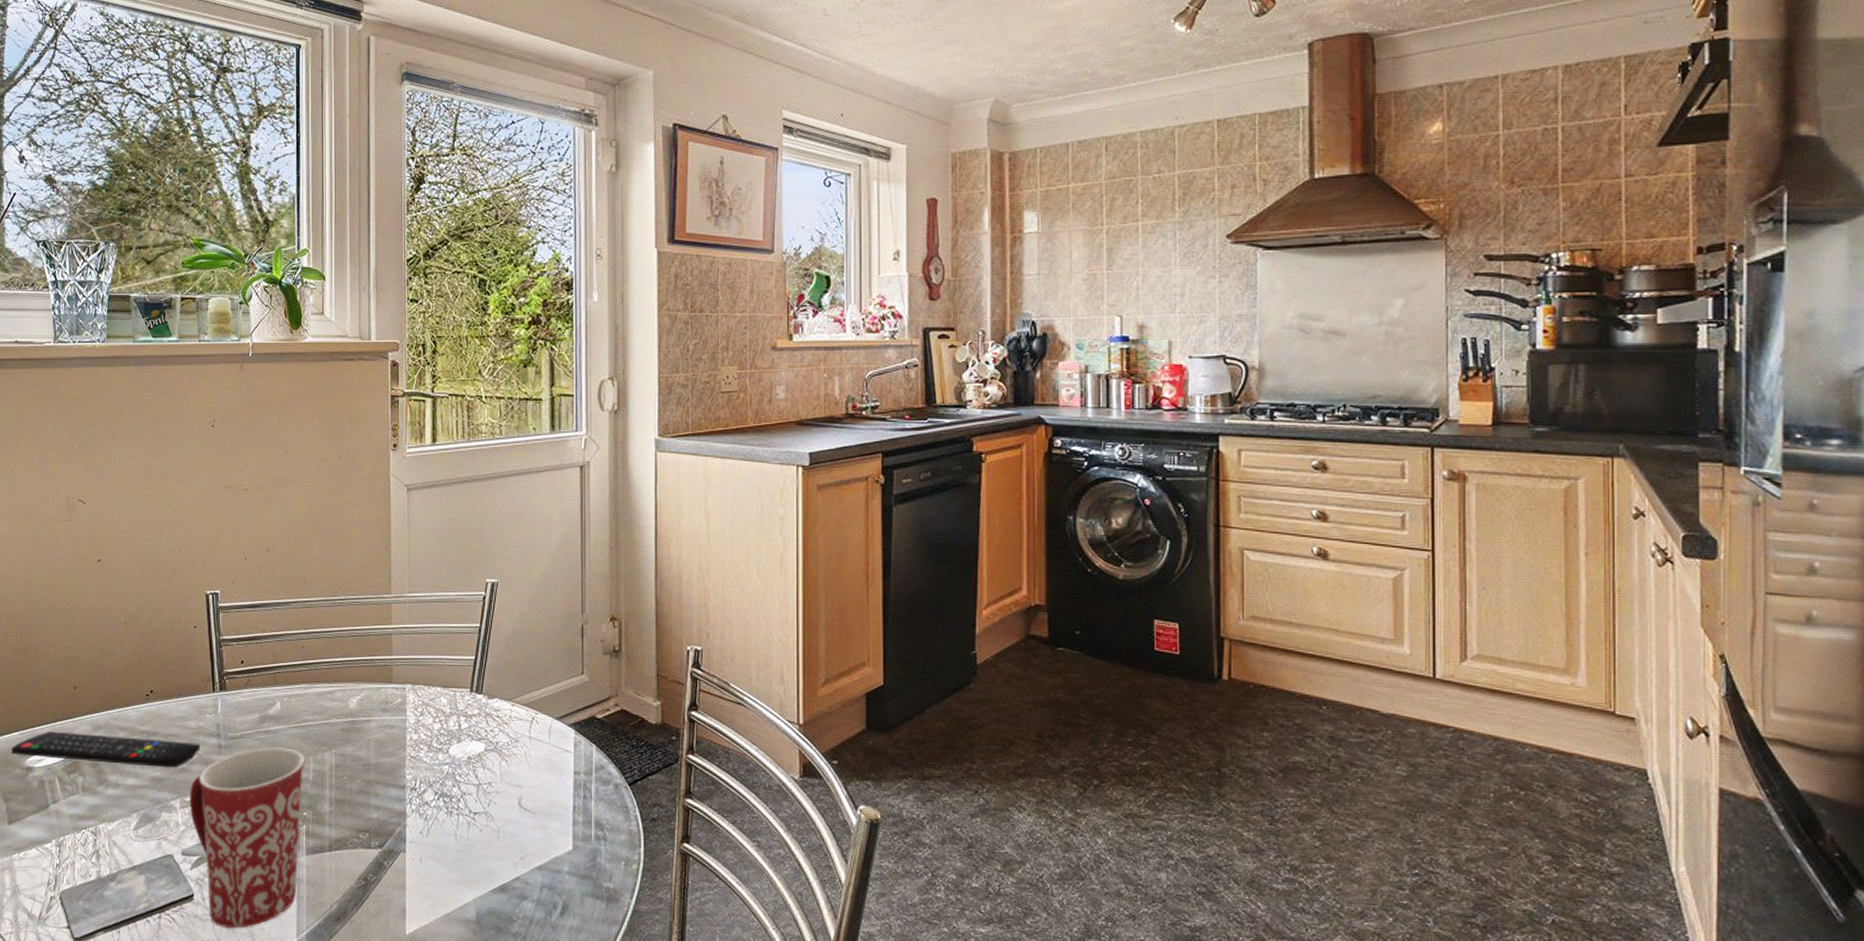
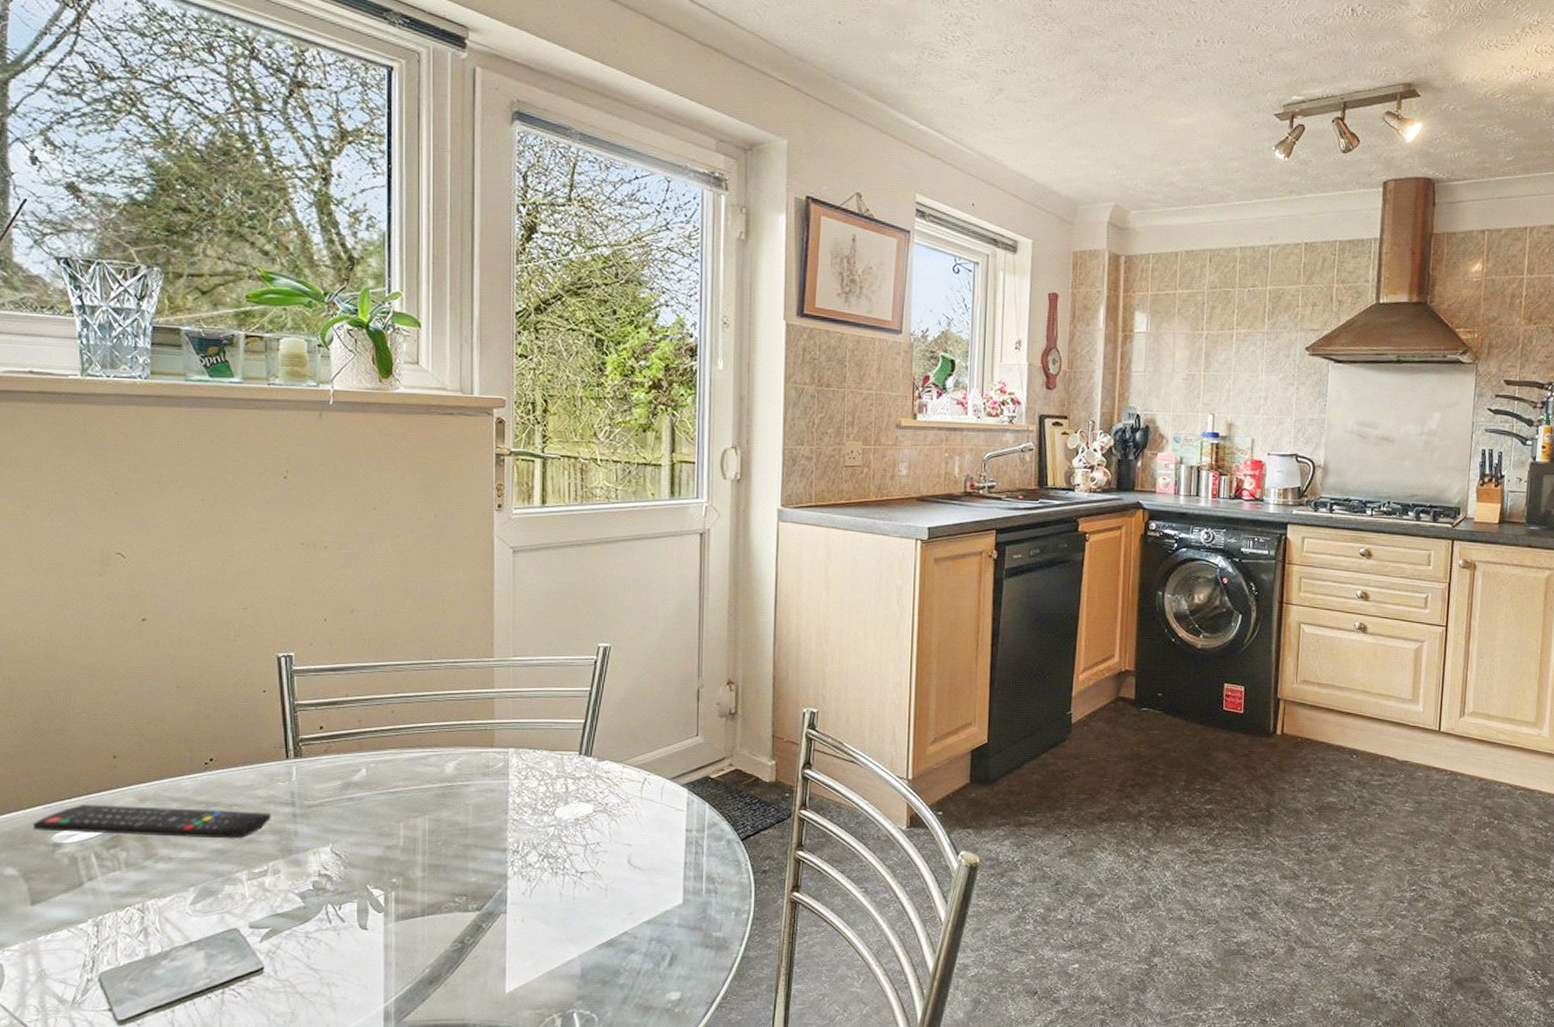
mug: present [189,747,305,929] -> none [258,814,395,1000]

